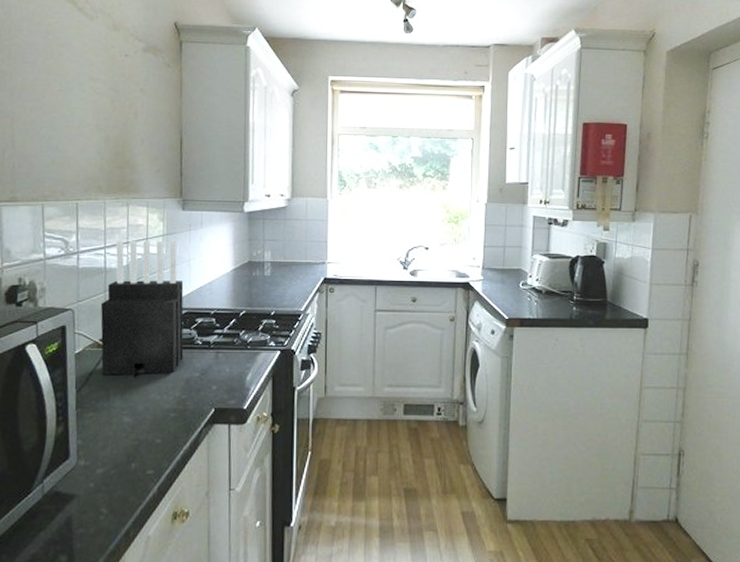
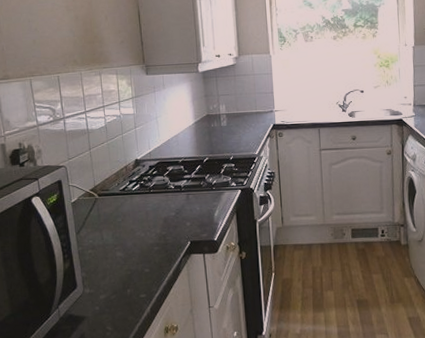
knife block: present [101,240,184,377] -> none [88,102,160,219]

